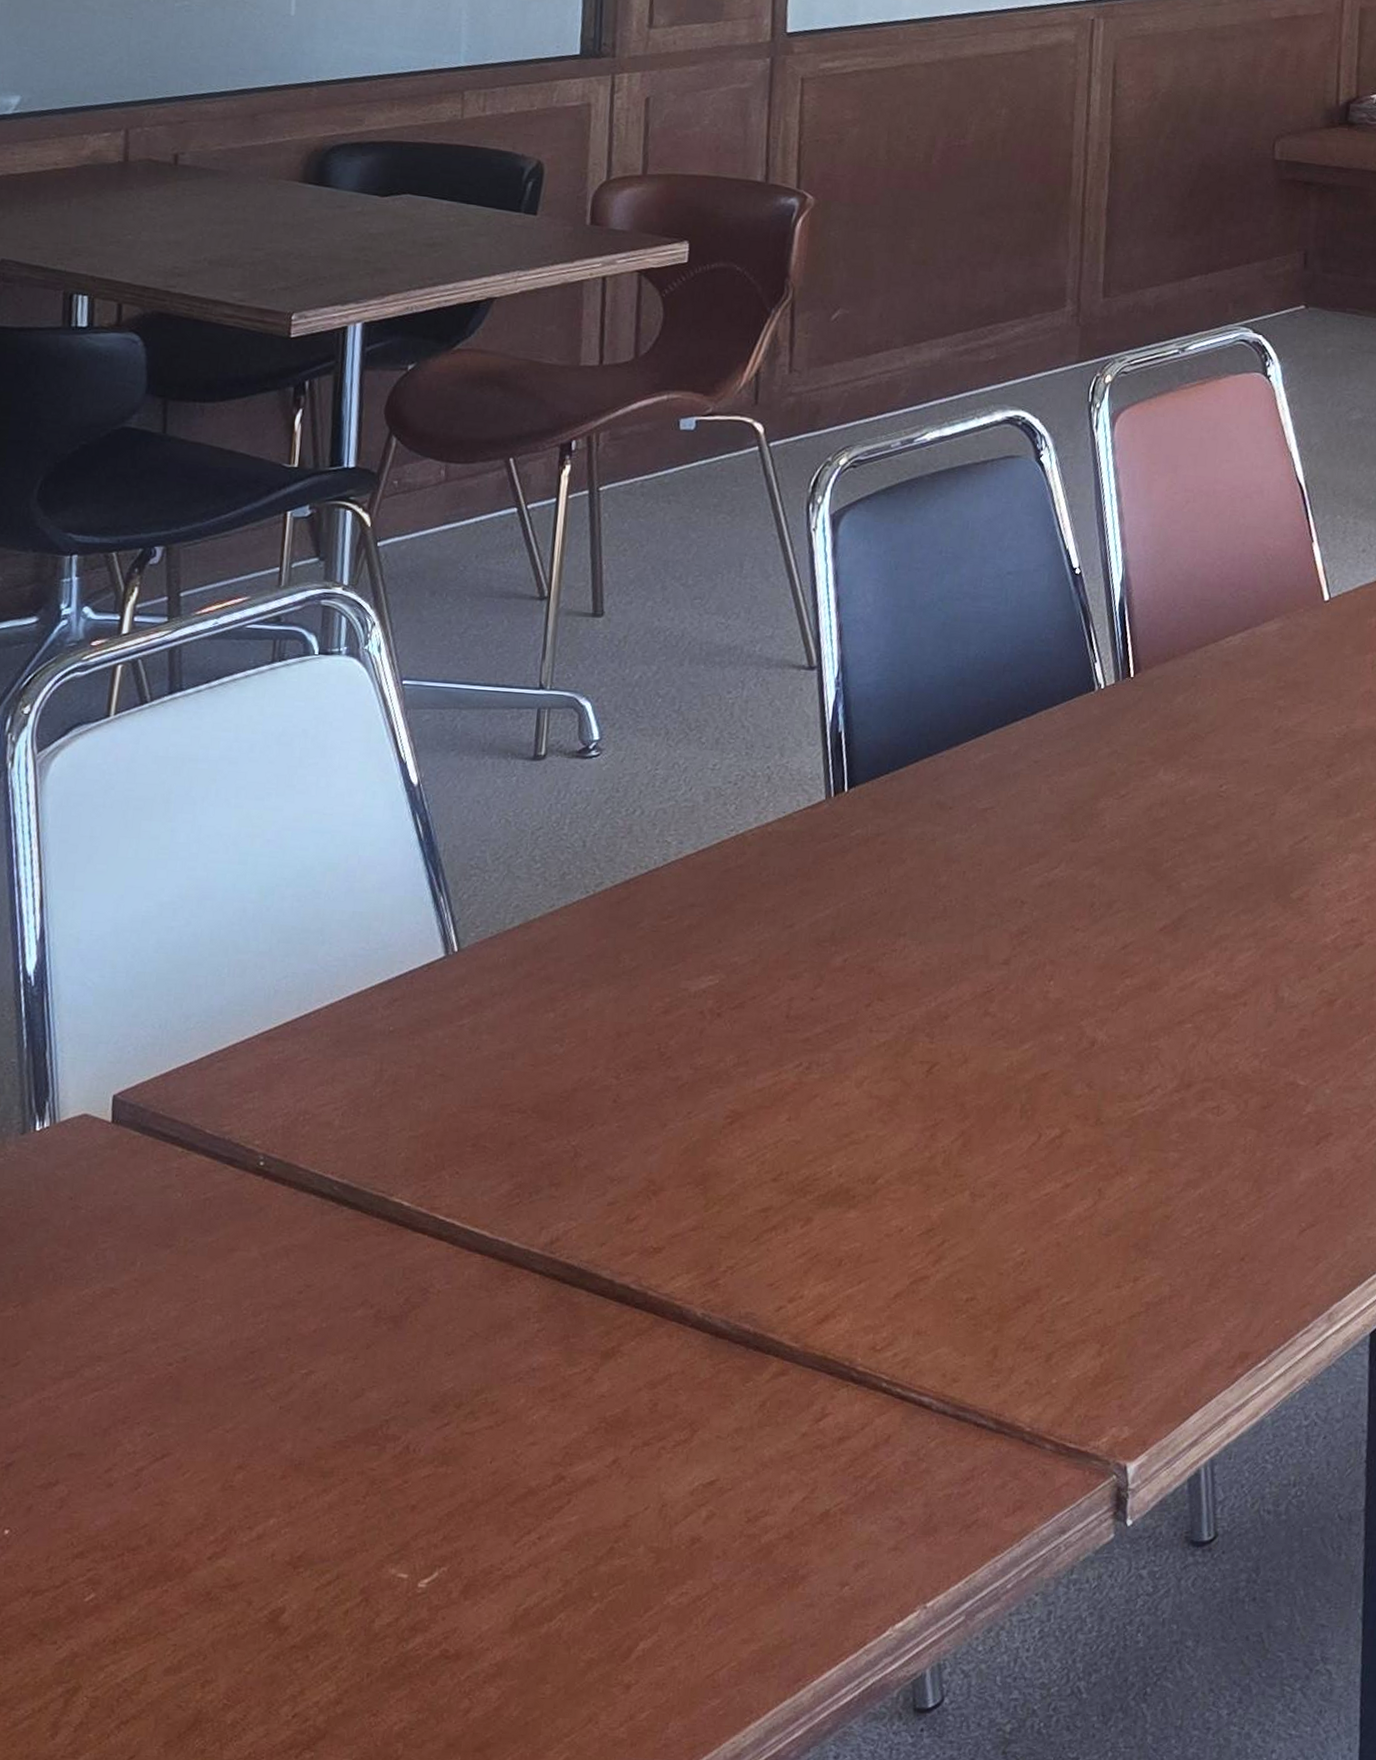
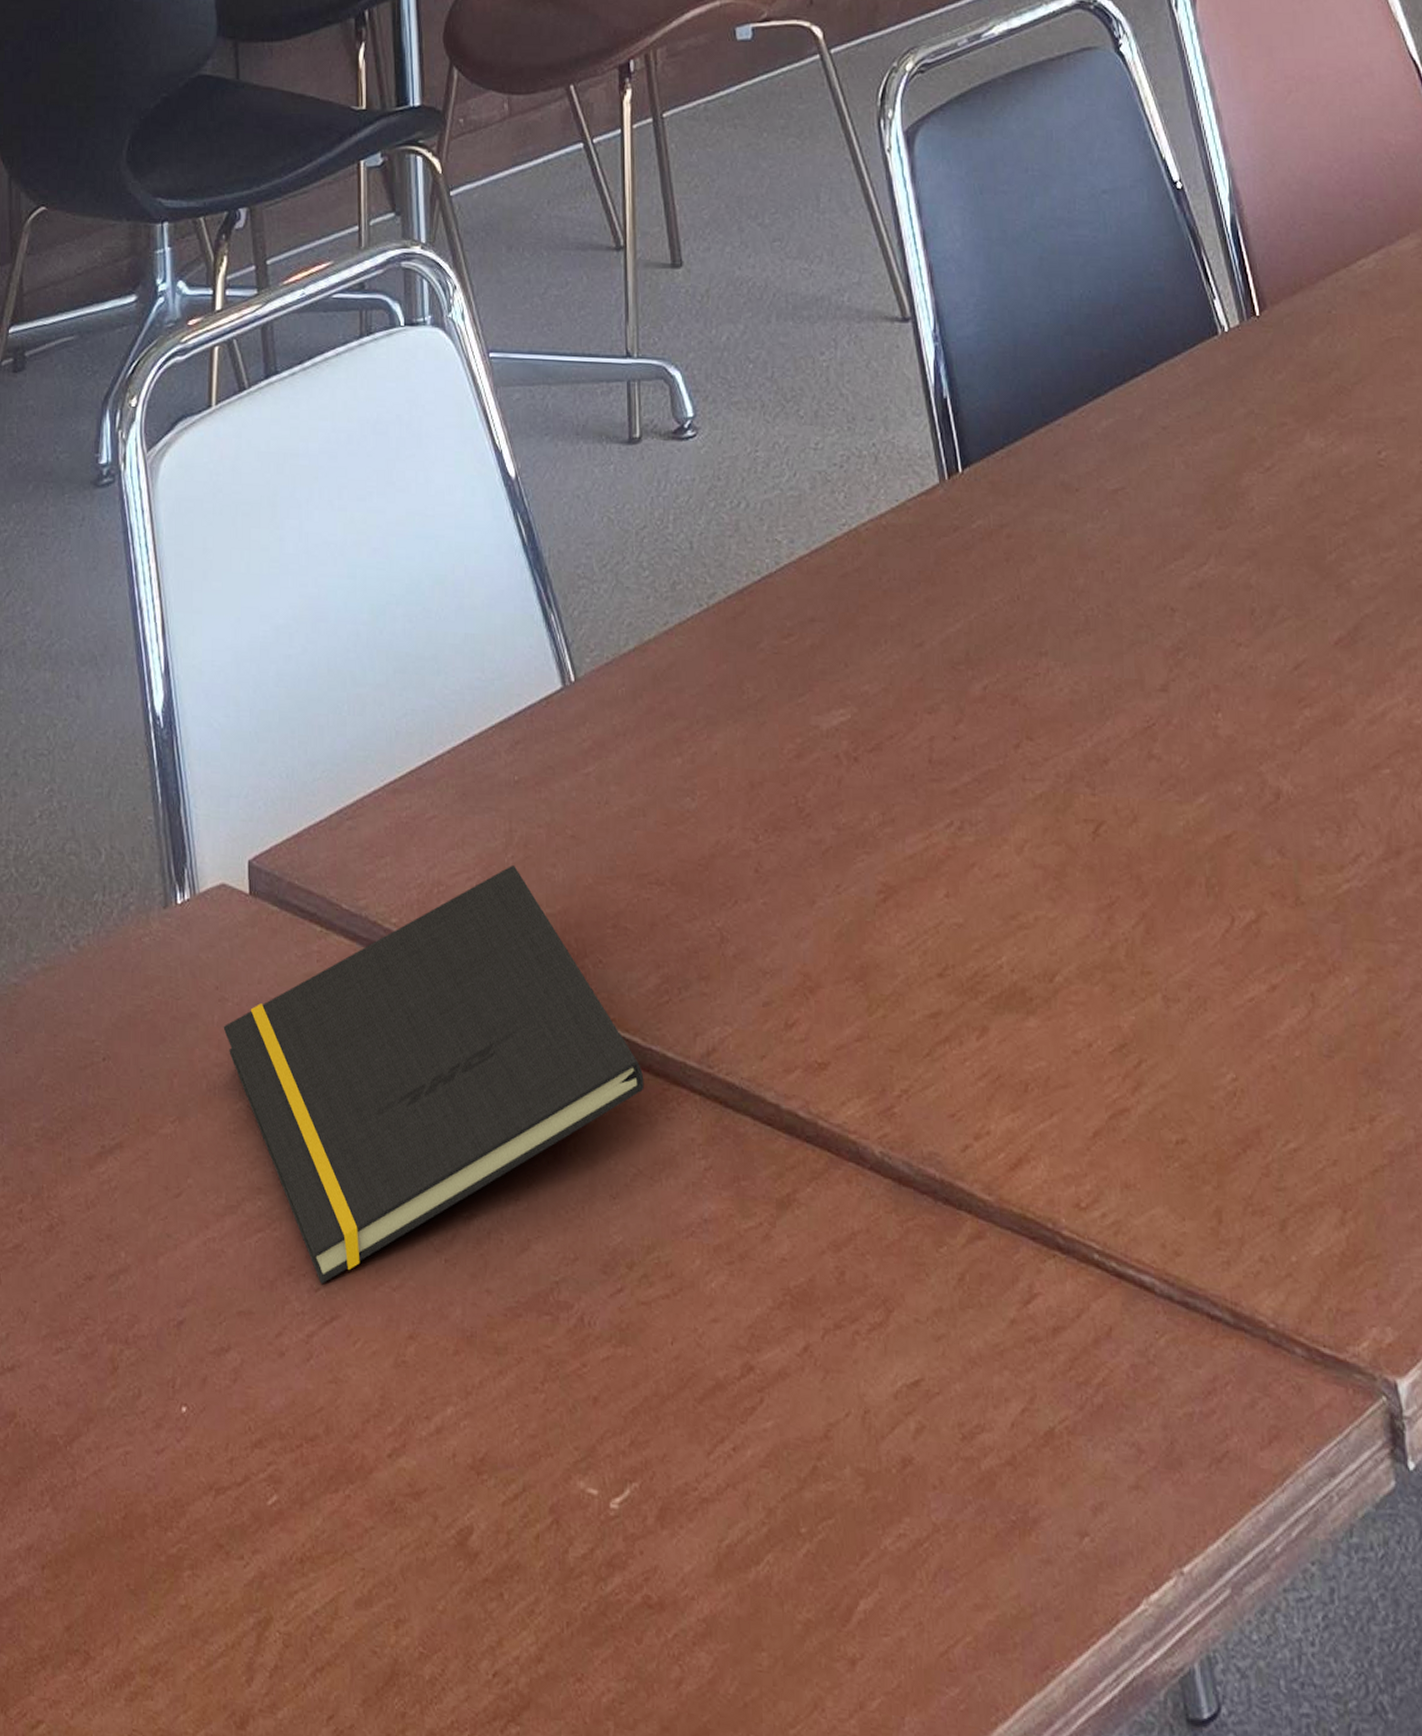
notepad: none [74,1098,489,1430] -> present [223,865,644,1284]

